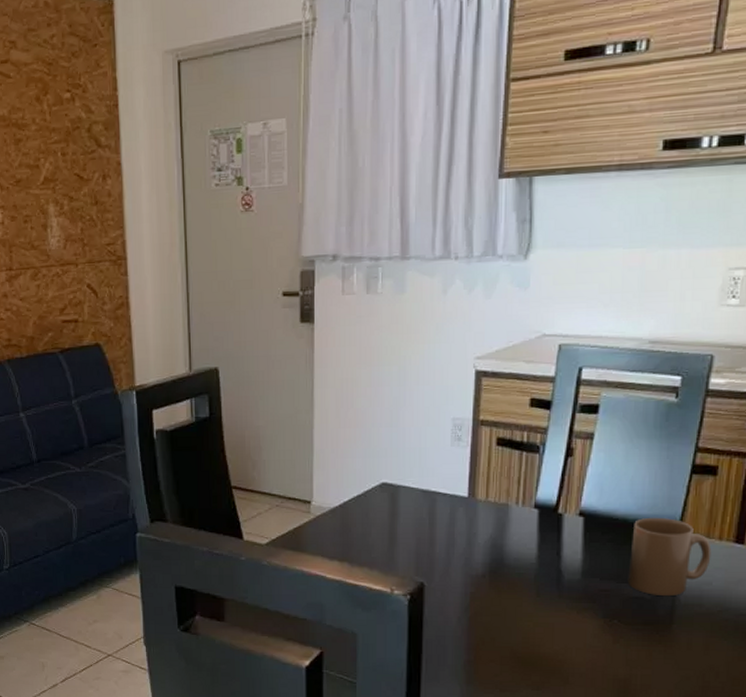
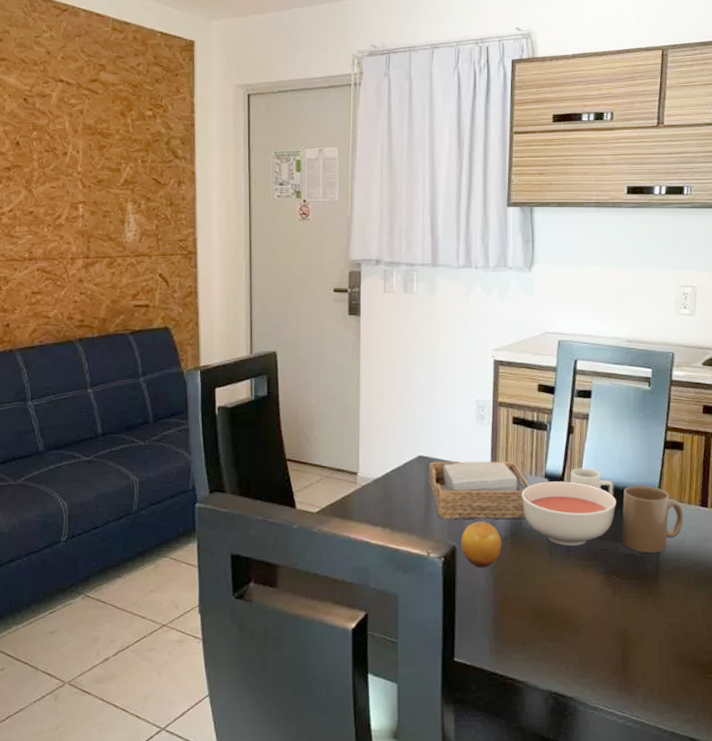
napkin holder: none [393,488,517,555] -> present [429,461,531,520]
fruit: none [431,556,479,608] -> present [461,521,502,568]
bowl: none [504,512,624,586] -> present [521,481,616,546]
mug: none [566,496,621,530] -> present [570,468,614,496]

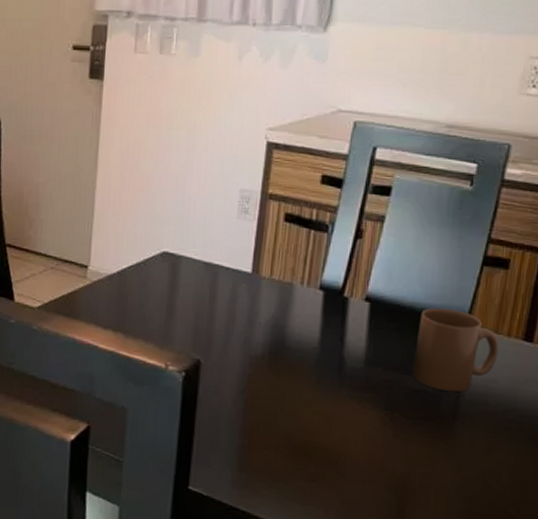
napkin holder: present [429,461,531,520] -> none [173,259,301,337]
fruit: present [461,521,502,568] -> none [207,334,258,388]
bowl: present [521,481,616,546] -> none [287,294,410,374]
mug: present [570,468,614,496] -> none [352,281,409,319]

